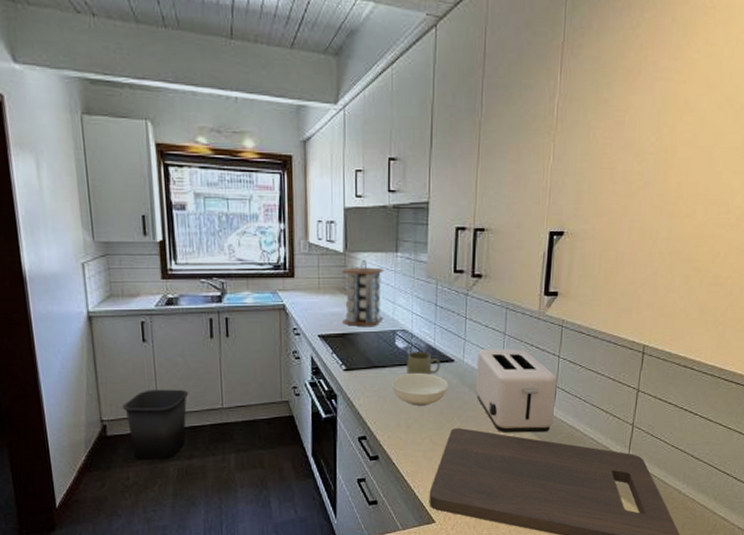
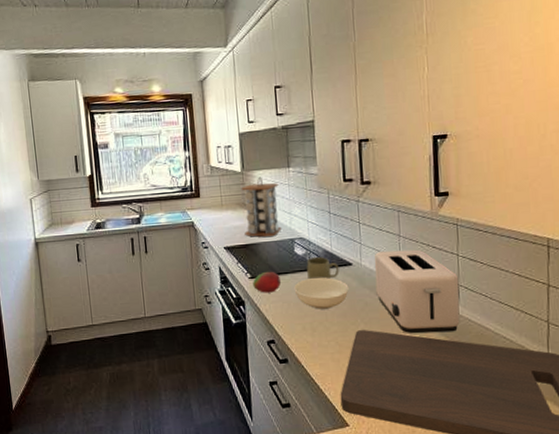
waste bin: present [123,389,189,461] -> none [63,301,117,367]
fruit: none [348,363,379,387] -> present [253,271,282,293]

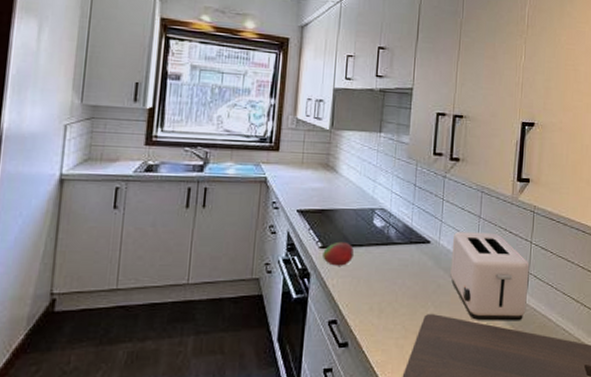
spice rack: present [241,177,281,237] -> none [322,138,367,204]
bowl: present [294,277,349,309] -> none [367,253,424,288]
mug: present [306,257,339,280] -> none [383,231,417,256]

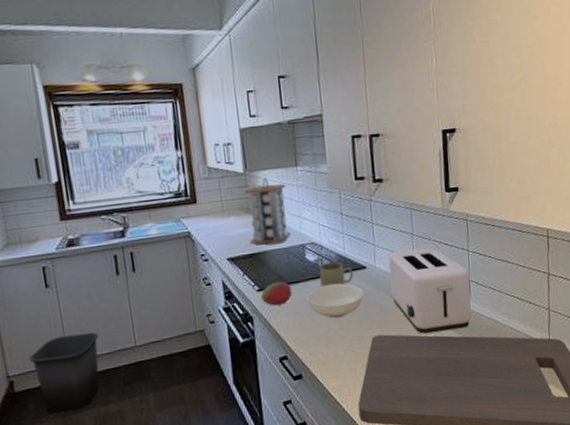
waste bin: none [78,261,154,342] -> present [29,332,100,414]
spice rack: none [322,138,367,204] -> present [244,177,291,245]
bowl: none [367,253,424,288] -> present [306,283,364,318]
mug: none [383,231,417,256] -> present [319,262,354,288]

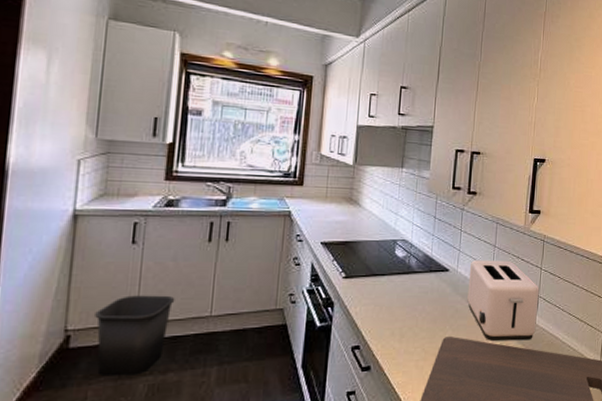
spice rack: present [244,177,291,245] -> none [346,173,390,236]
fruit: present [261,281,293,306] -> none [346,271,377,295]
bowl: present [306,283,364,318] -> none [389,281,443,314]
mug: present [319,262,354,288] -> none [404,261,436,283]

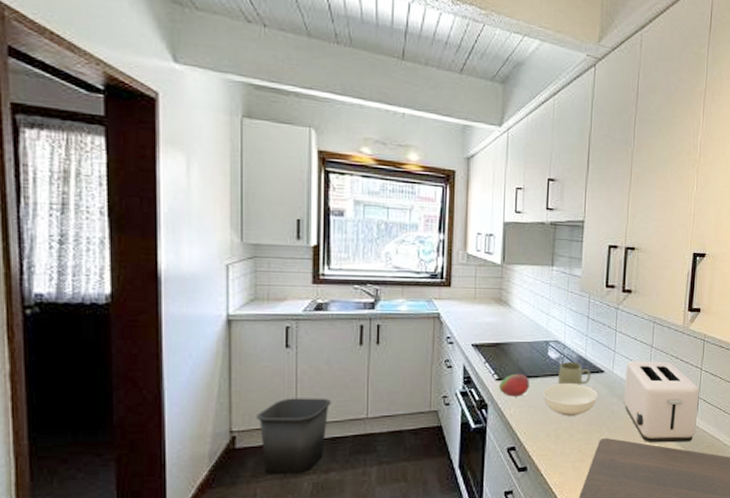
fruit: none [346,271,377,295] -> present [499,373,530,397]
bowl: none [389,281,443,314] -> present [543,382,598,416]
mug: none [404,261,436,283] -> present [558,362,591,385]

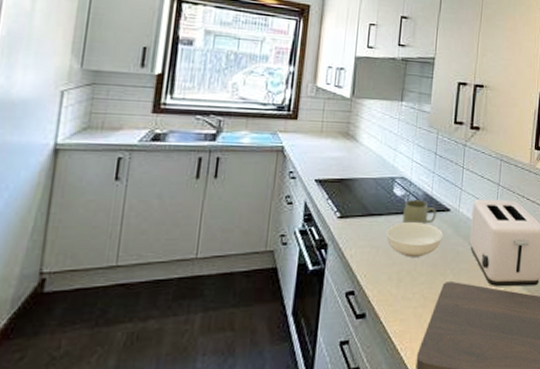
waste bin: present [257,398,332,475] -> none [72,235,159,324]
fruit: present [499,373,530,397] -> none [341,211,374,236]

